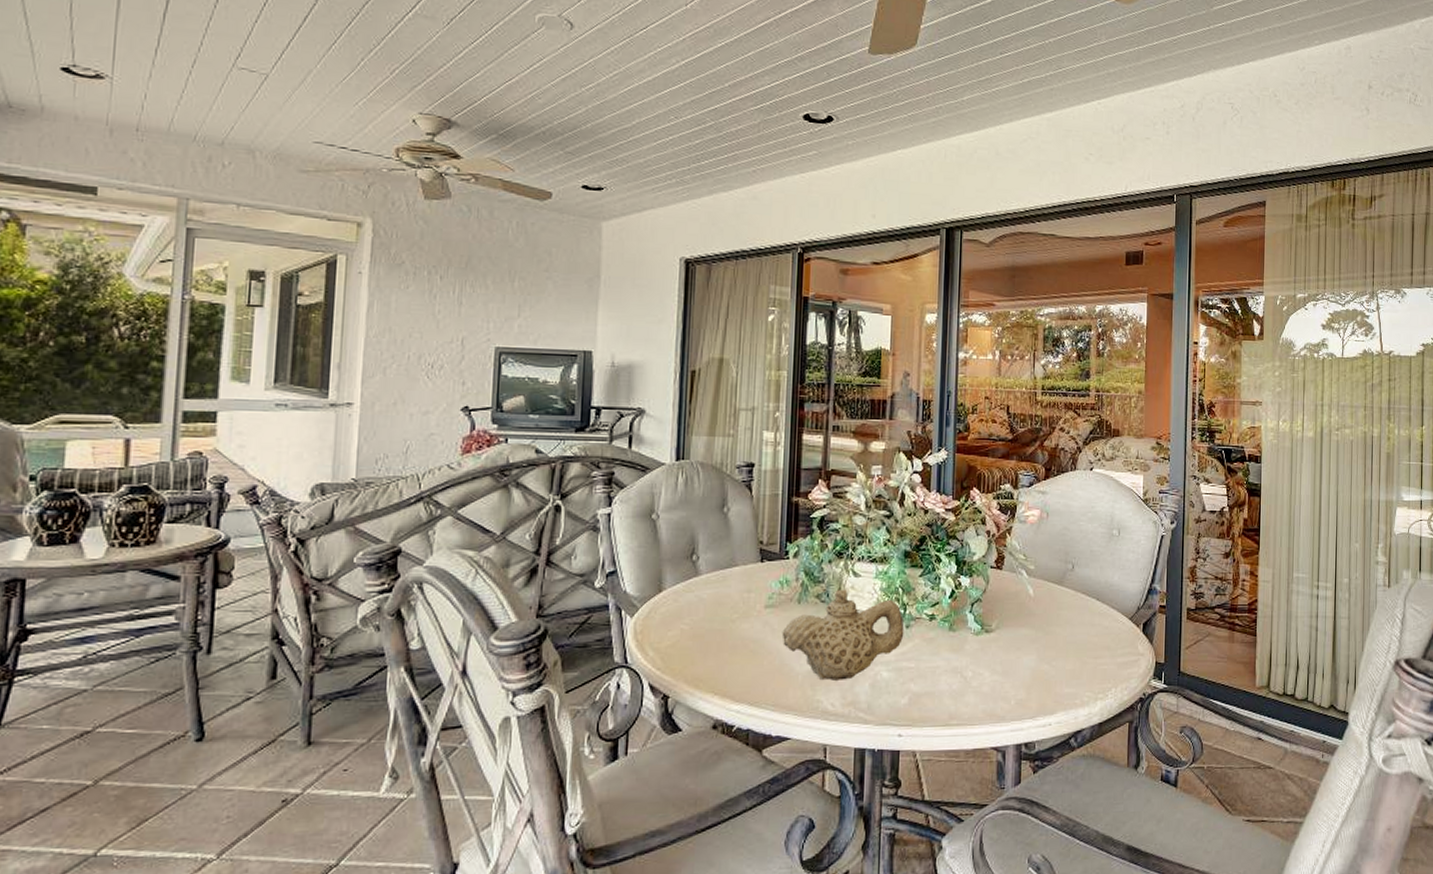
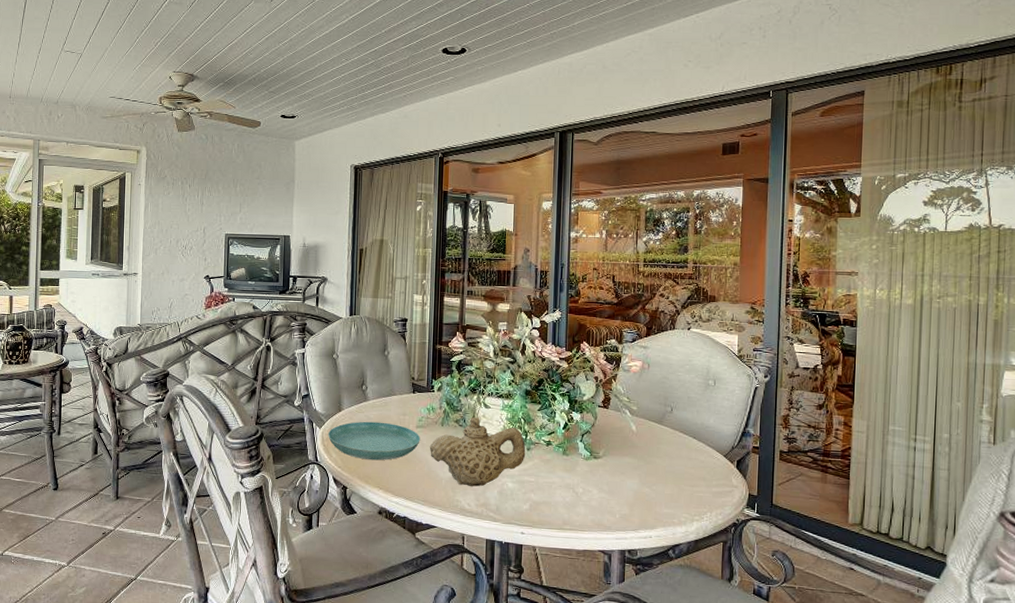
saucer: none [643,603,770,656] -> present [328,421,421,461]

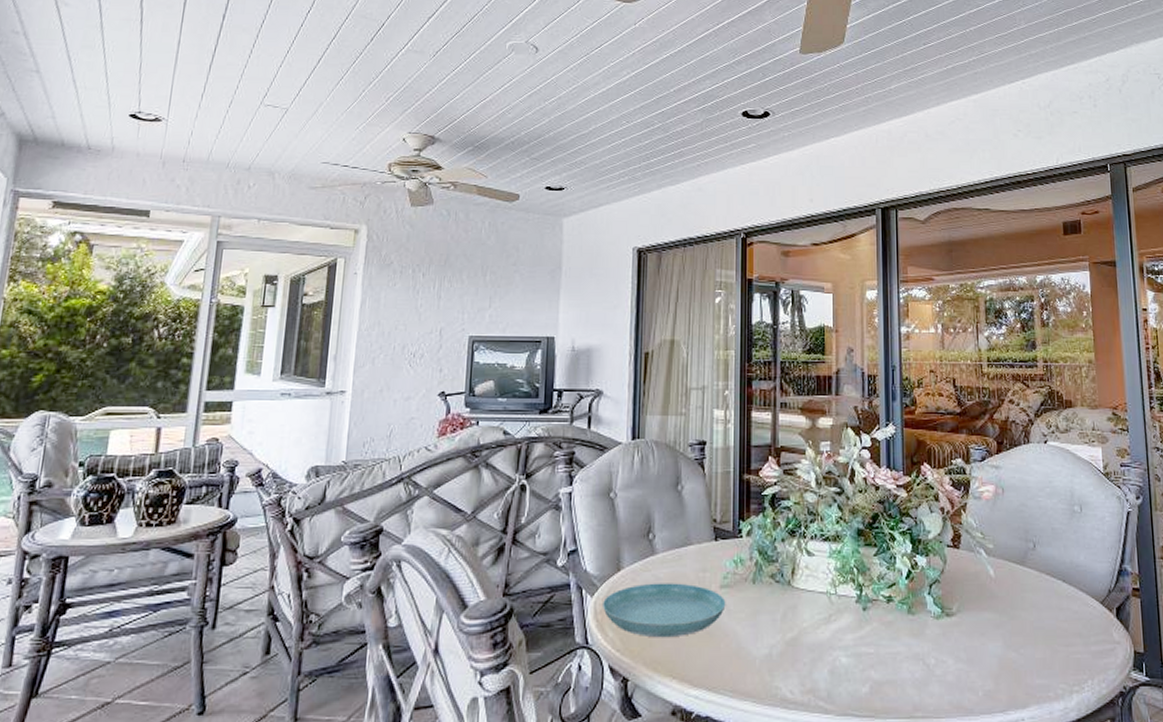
teapot: present [429,417,526,487] -> none [737,569,862,666]

